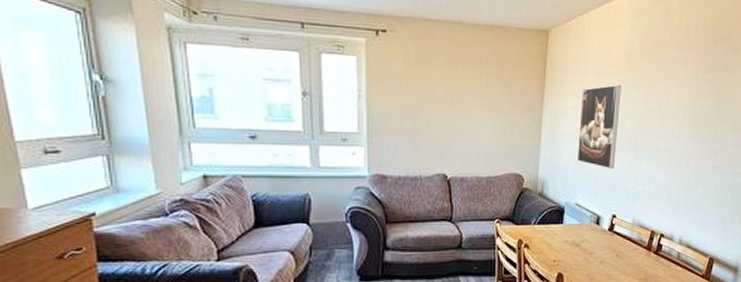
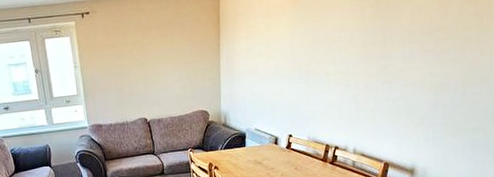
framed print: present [578,84,621,170] -> none [252,21,289,97]

